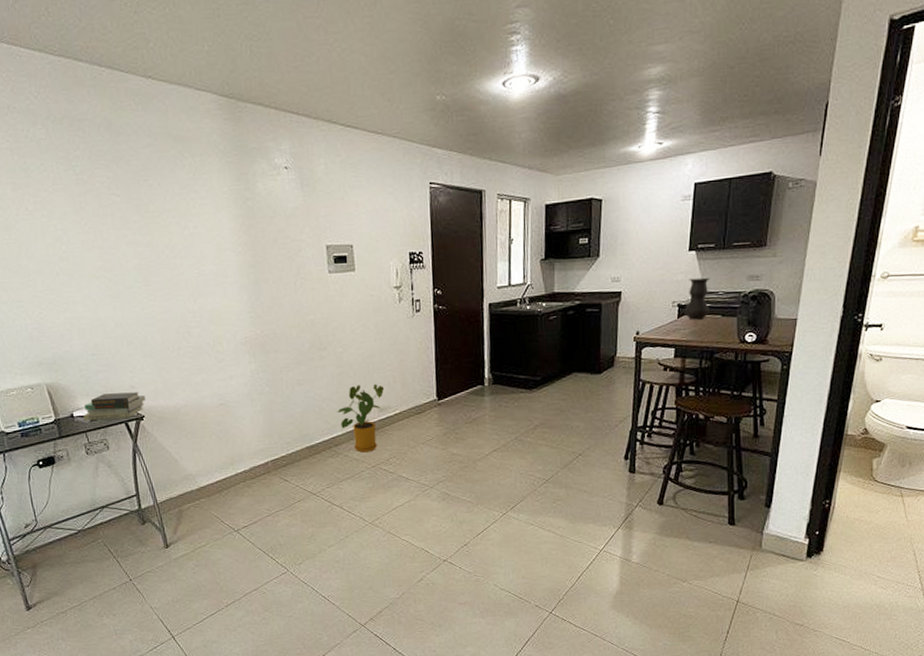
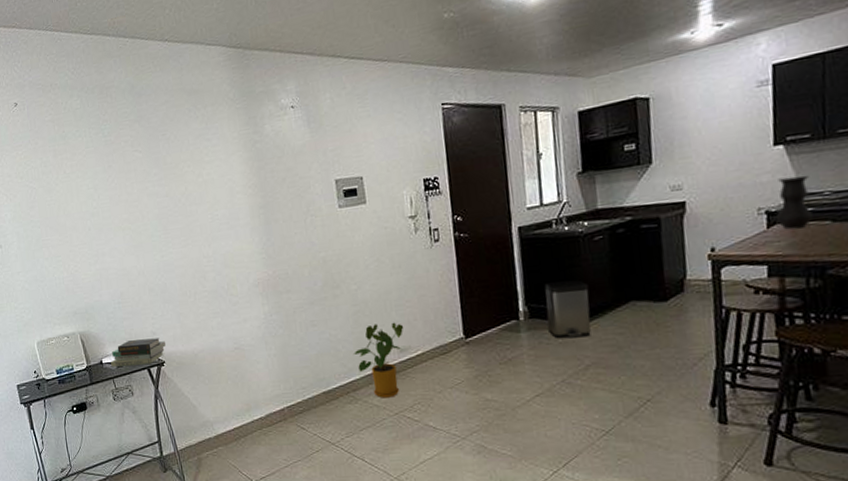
pedal bin: none [506,353,542,403] -> present [544,280,591,339]

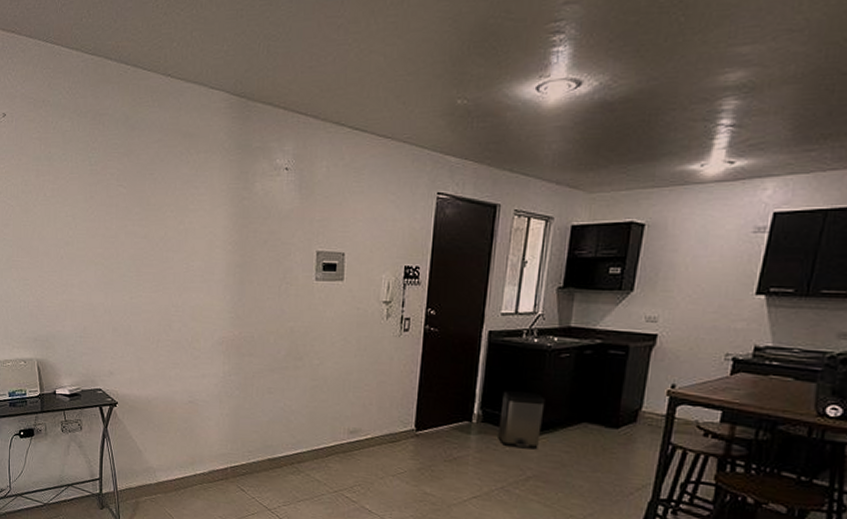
books: present [111,338,166,367] -> none [64,375,121,402]
house plant: present [354,322,404,398] -> none [305,401,359,475]
vase: present [775,175,813,230] -> none [740,328,783,381]

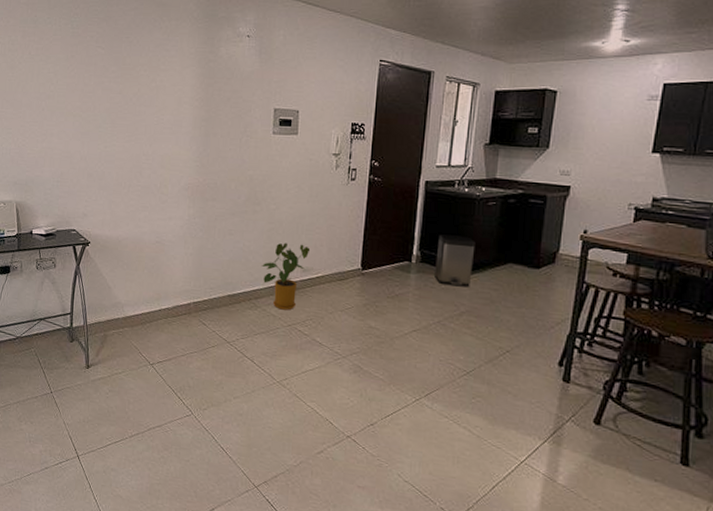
house plant: none [305,401,359,475] -> present [262,242,311,310]

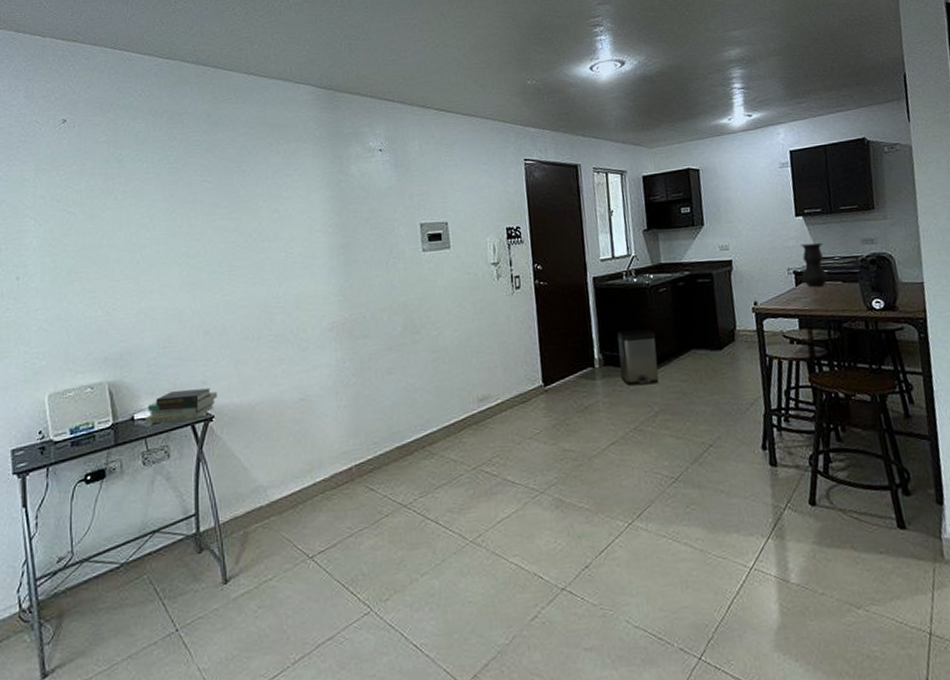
books: none [40,216,94,242] -> present [145,388,217,424]
house plant: present [262,242,311,310] -> none [432,369,484,452]
vase: none [641,181,676,227] -> present [800,242,829,288]

